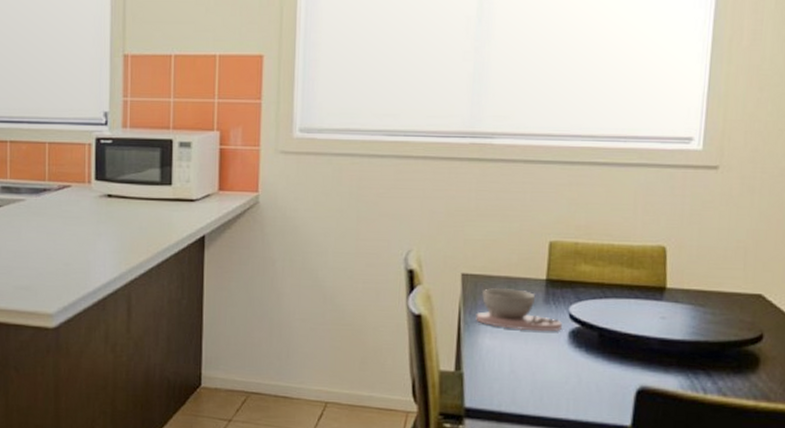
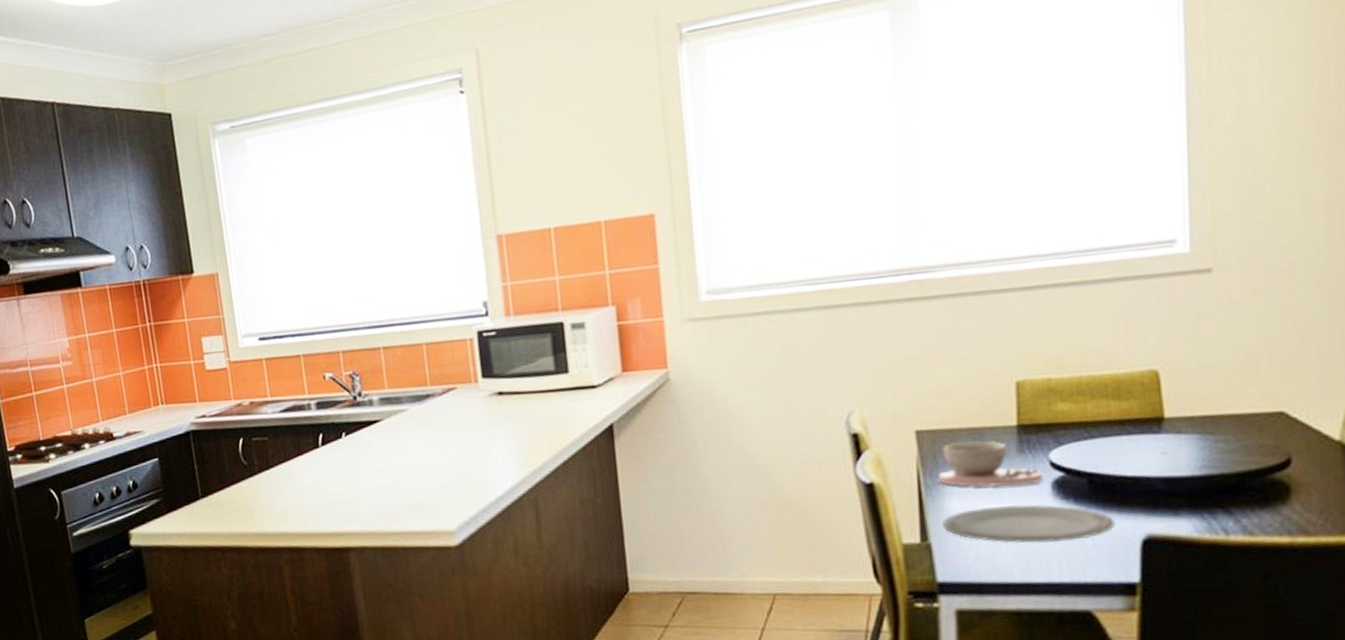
plate: none [475,346,616,384] -> present [942,504,1115,543]

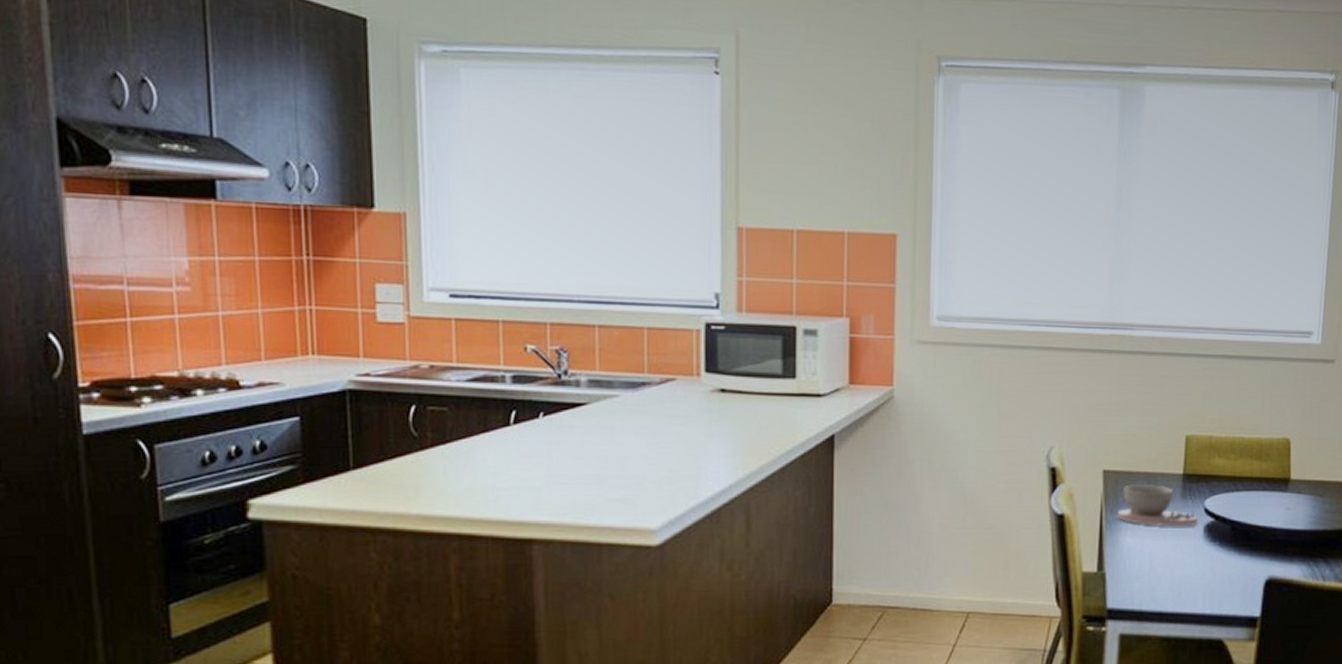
plate: present [942,504,1115,543] -> none [1116,543,1247,578]

